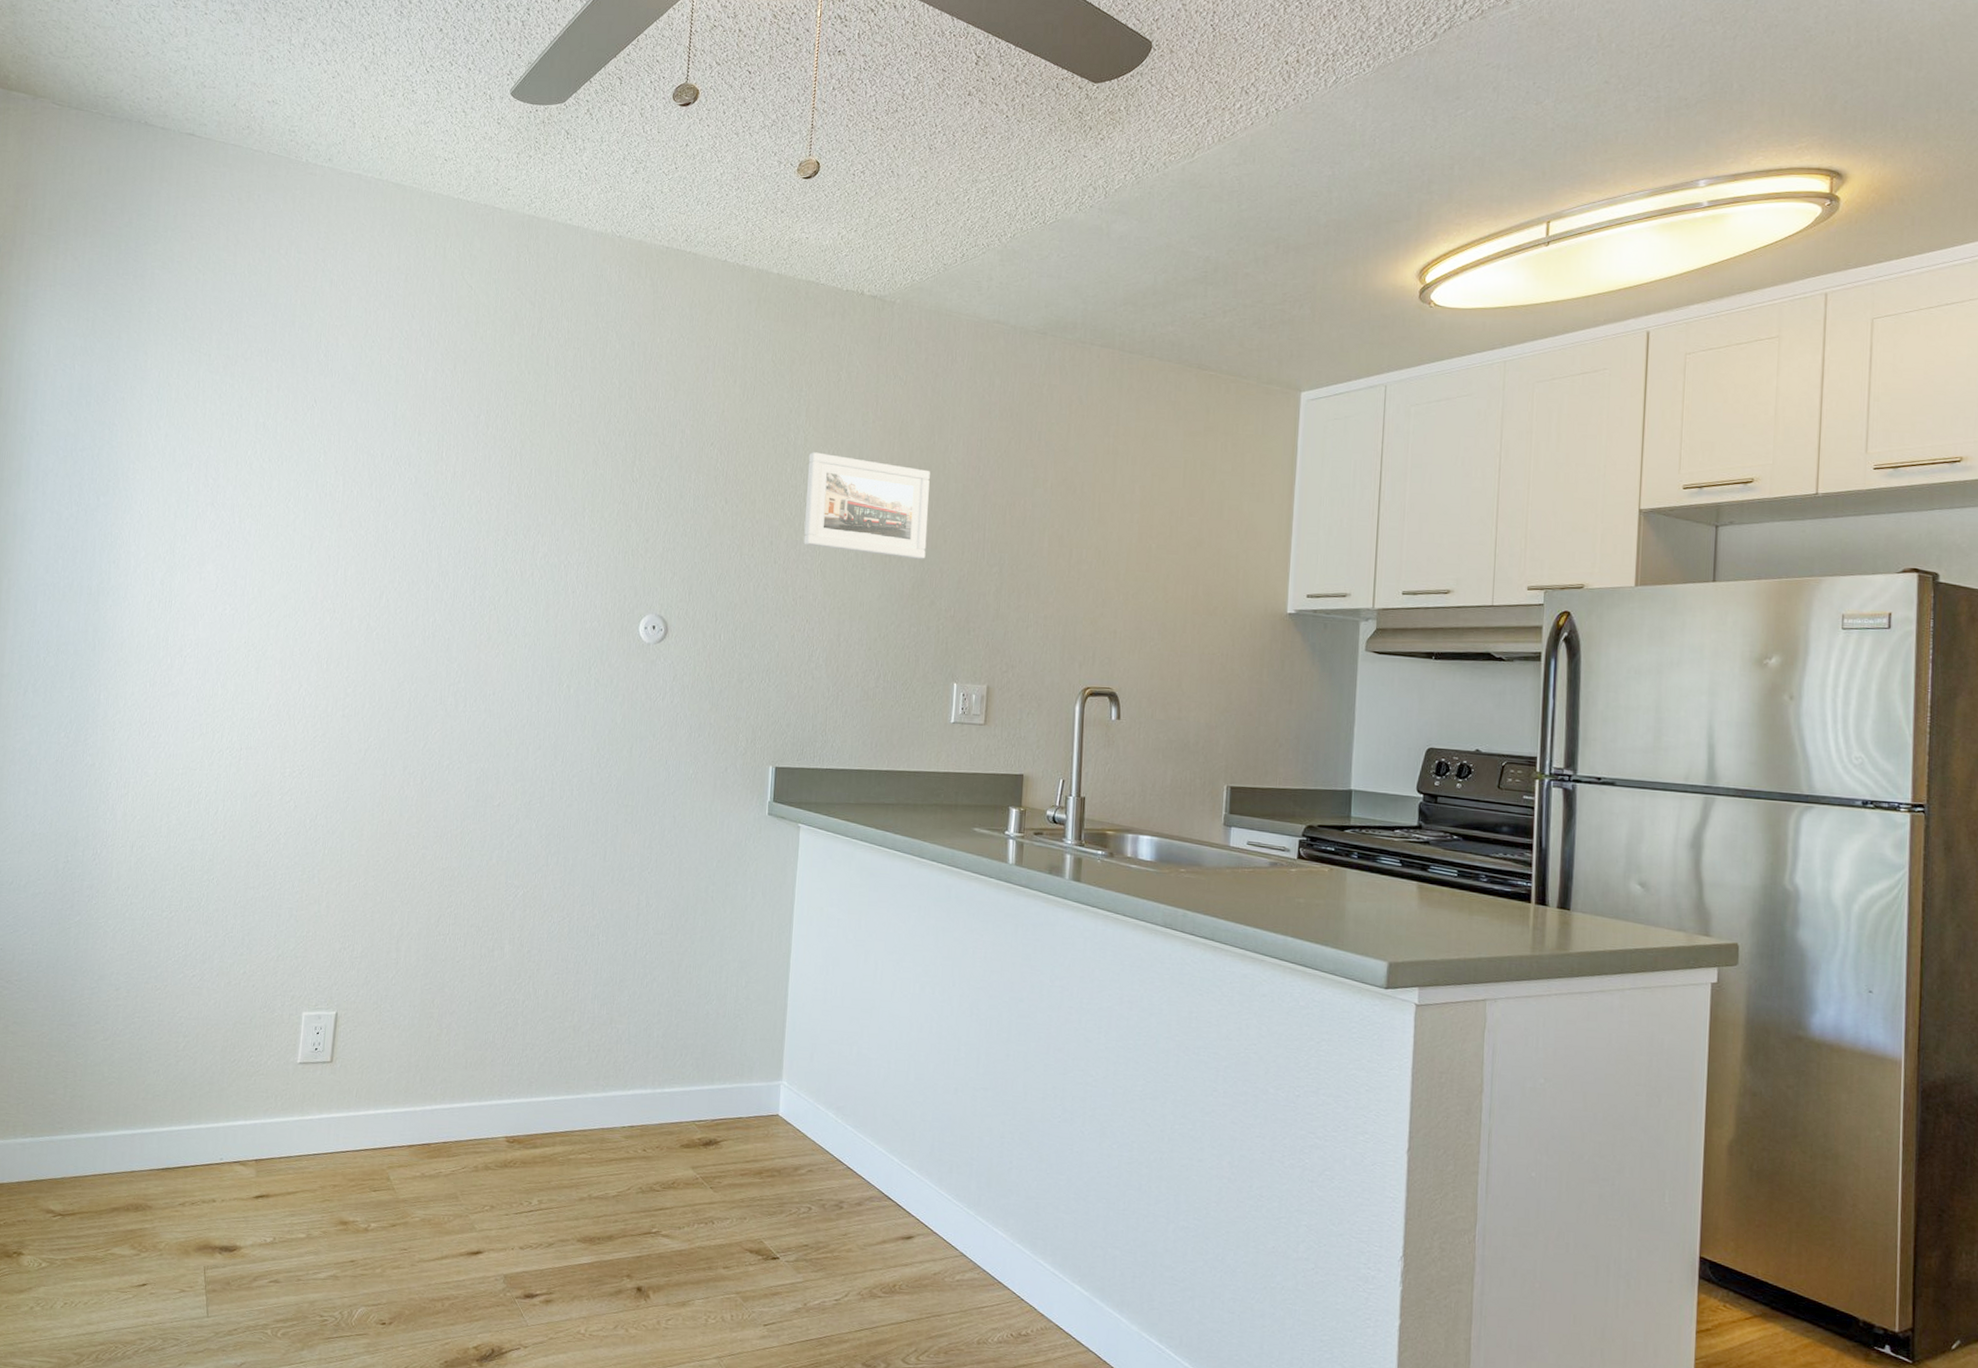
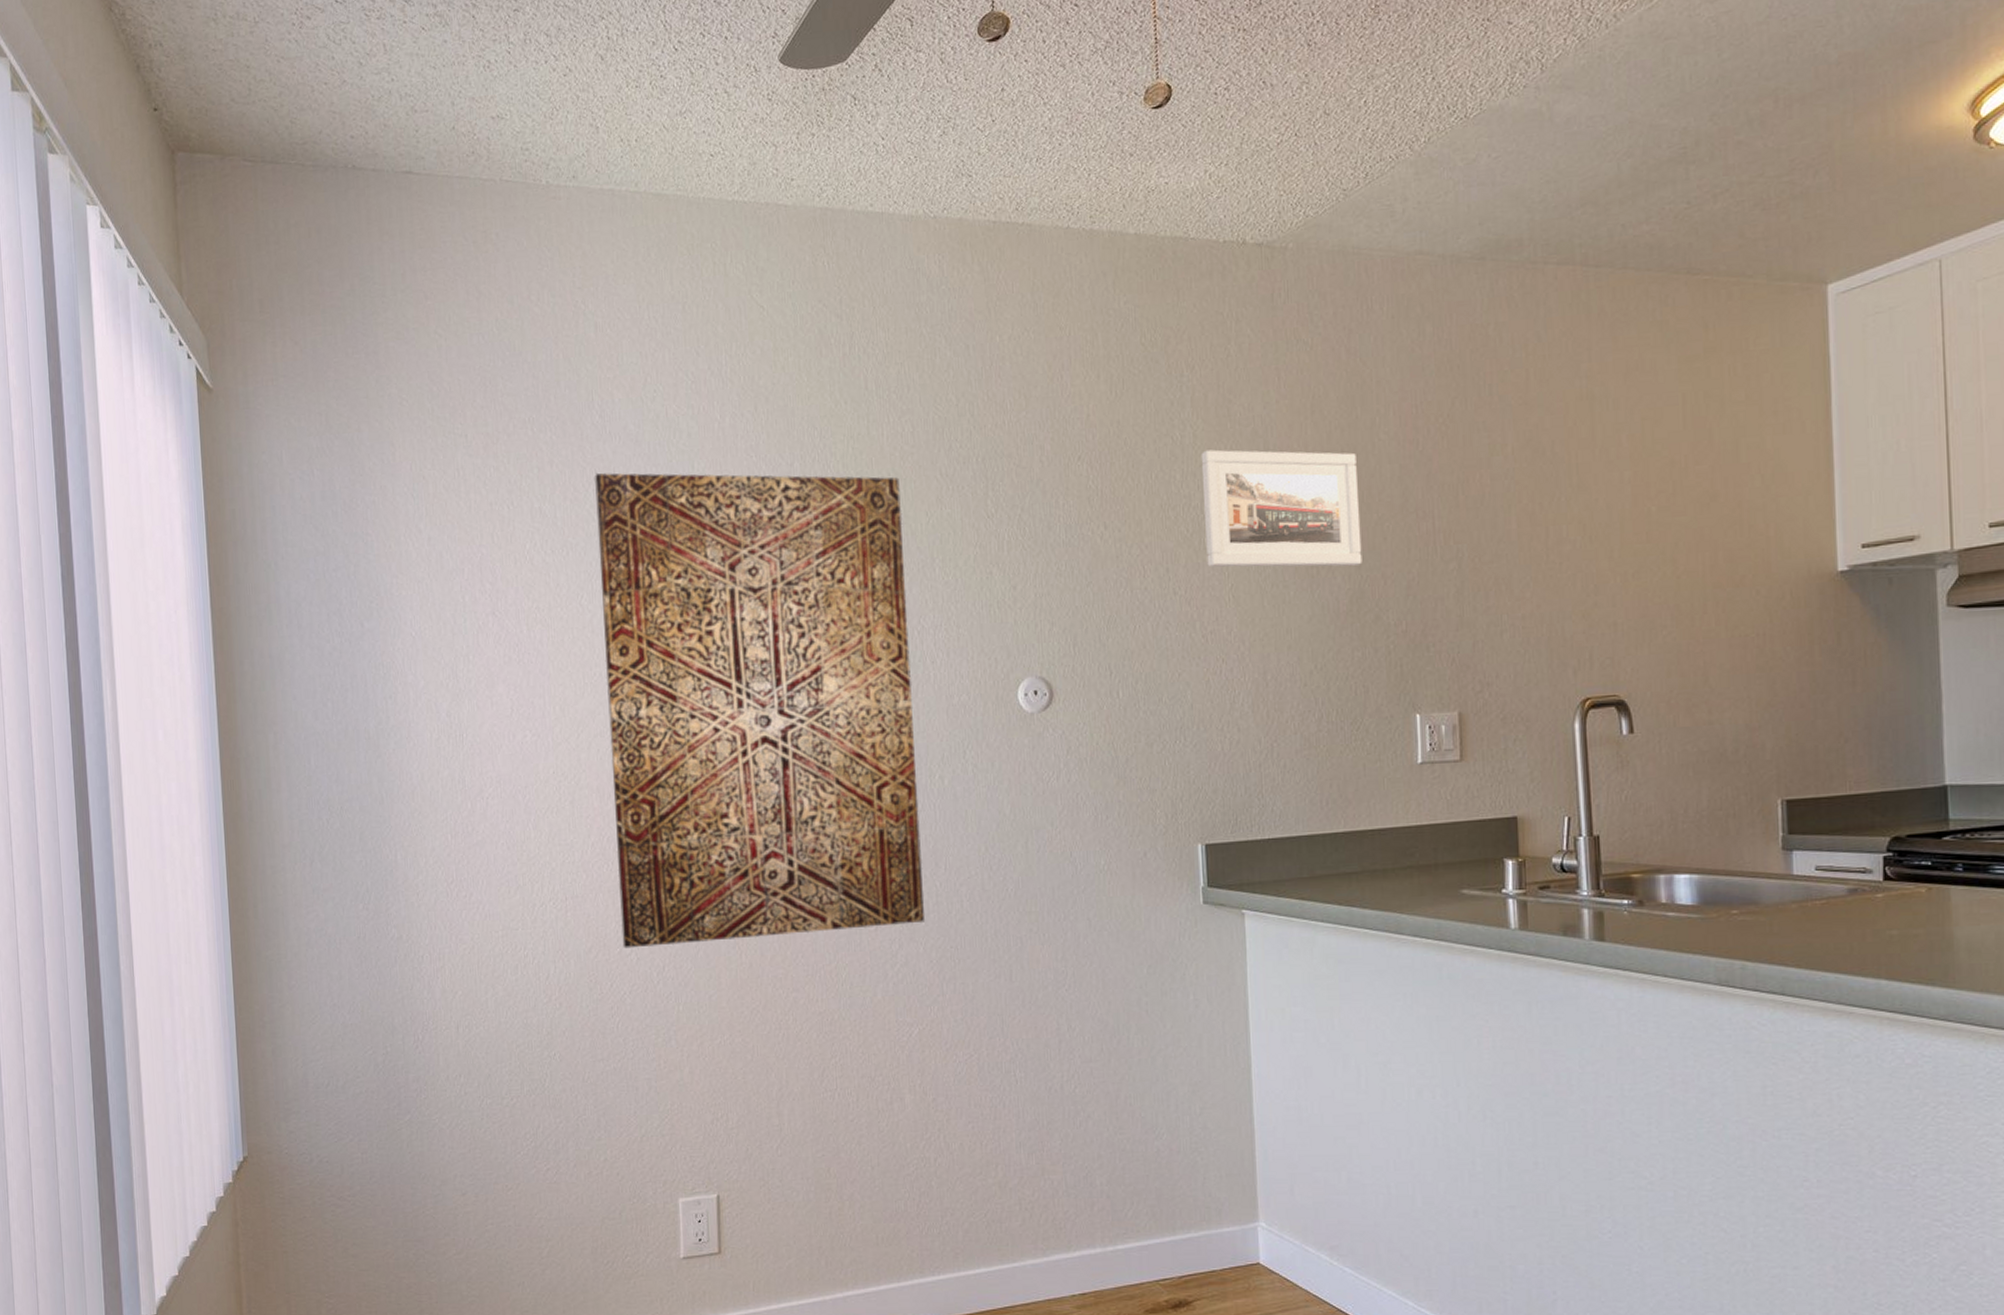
wall art: none [284,402,565,804] -> present [595,473,924,949]

